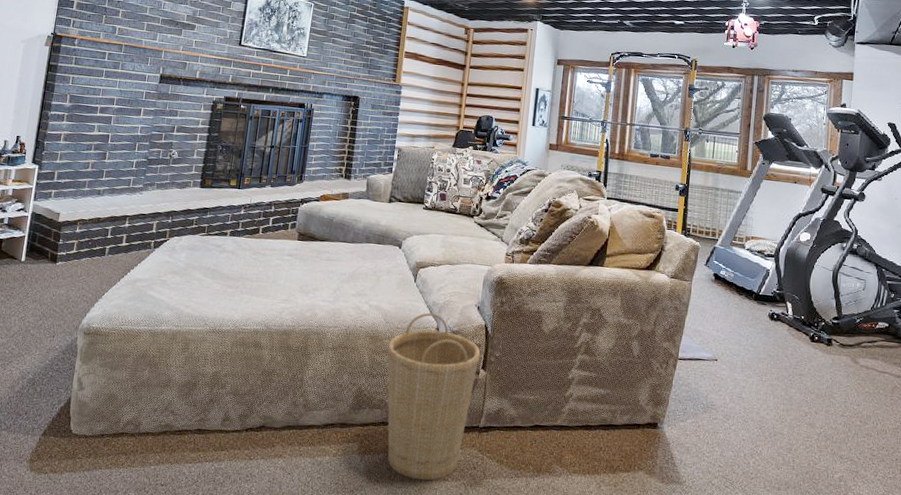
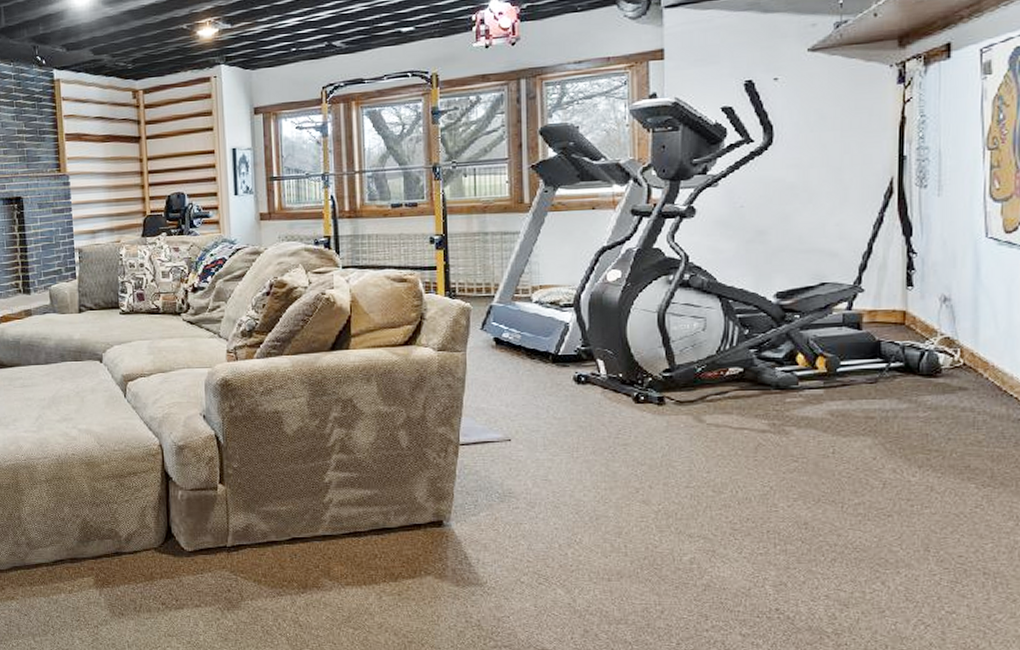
basket: present [387,312,481,481] -> none [107,429,216,608]

